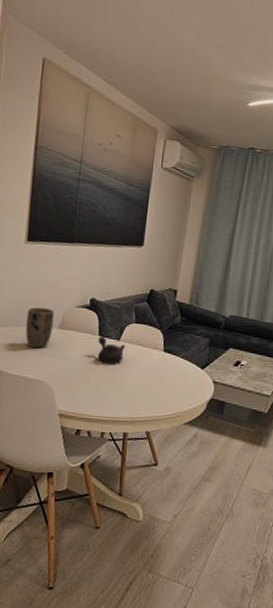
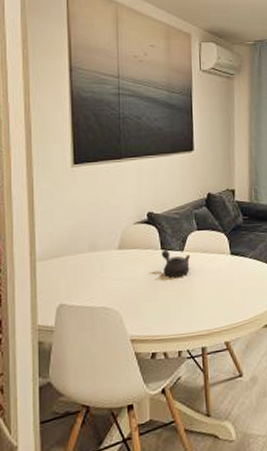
plant pot: present [25,307,55,349] -> none [83,229,113,275]

